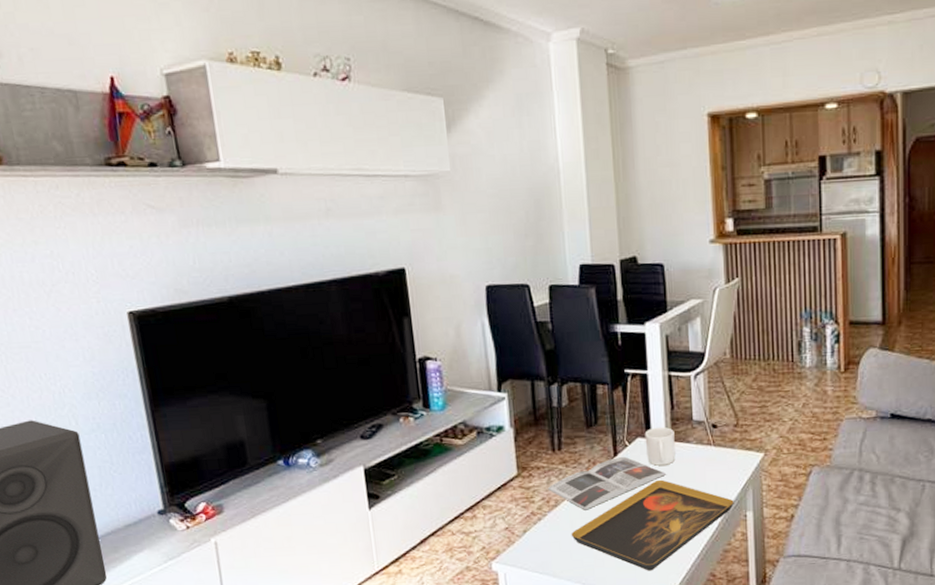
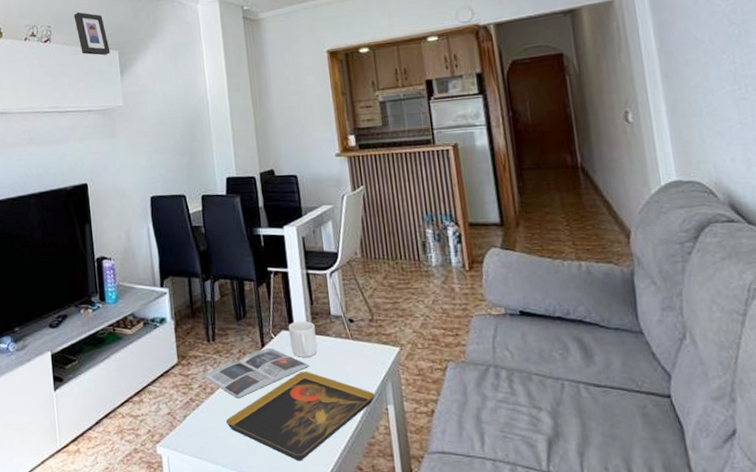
picture frame: none [381,41,433,103] -> present [73,12,110,56]

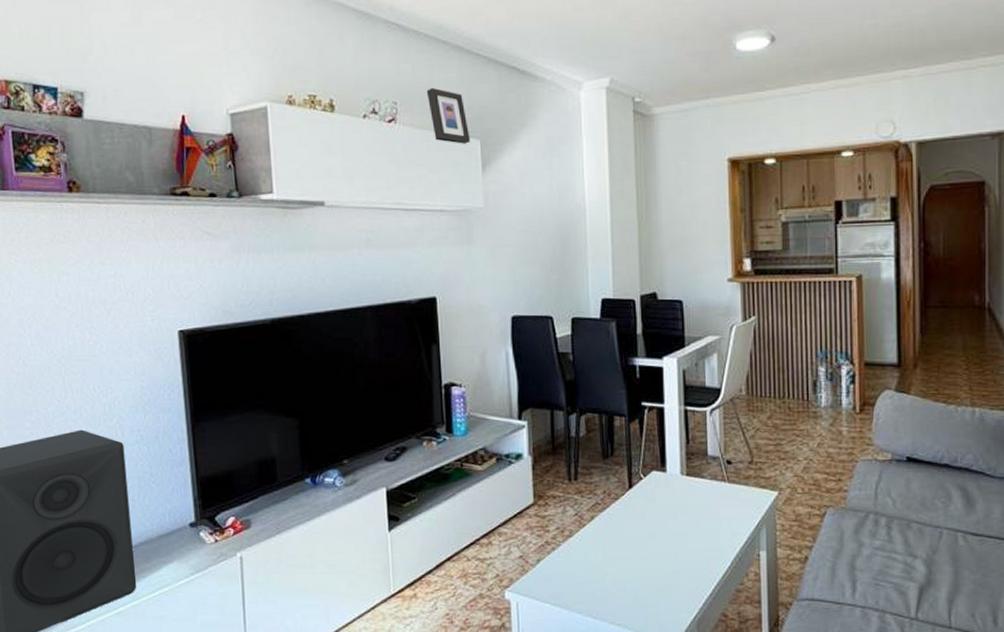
magazine: present [204,347,309,398] -> none [562,489,680,542]
decorative tray: present [225,371,375,461] -> none [584,514,747,608]
mug: present [288,320,317,357] -> none [660,461,690,500]

